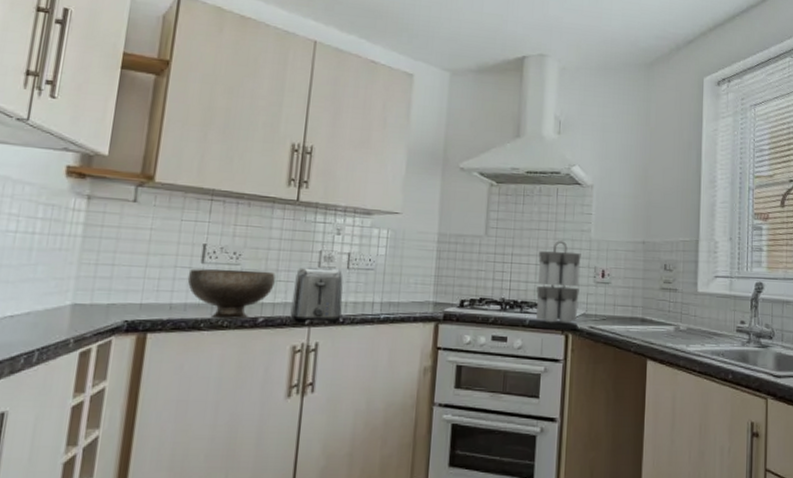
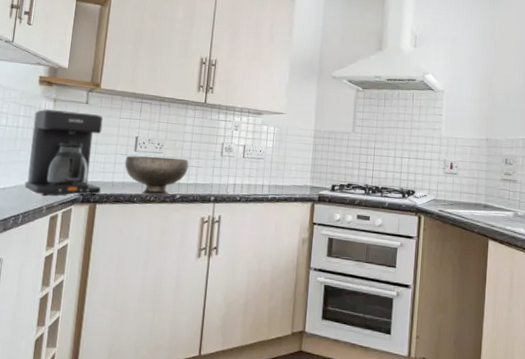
coffee maker: none [42,209,158,324] -> present [24,109,103,196]
toaster: present [290,266,344,324] -> none [200,155,240,201]
spice rack: present [533,241,581,330] -> none [392,137,433,213]

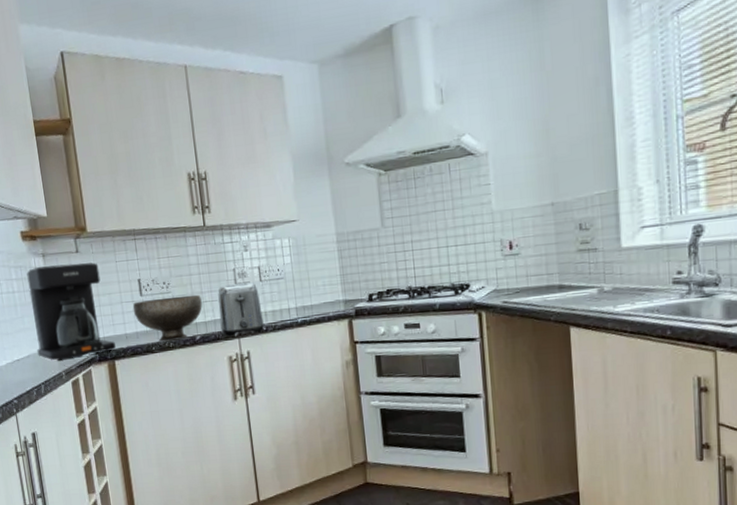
toaster: none [200,155,240,201] -> present [218,282,264,337]

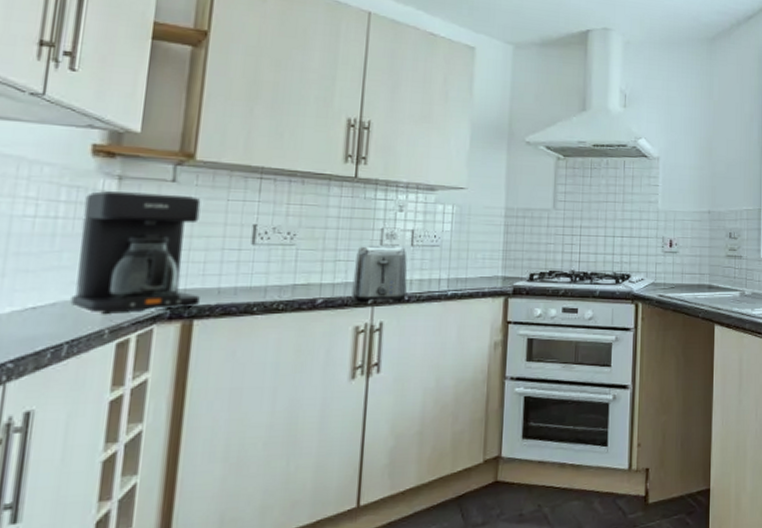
bowl: present [132,294,202,342] -> none [237,250,334,302]

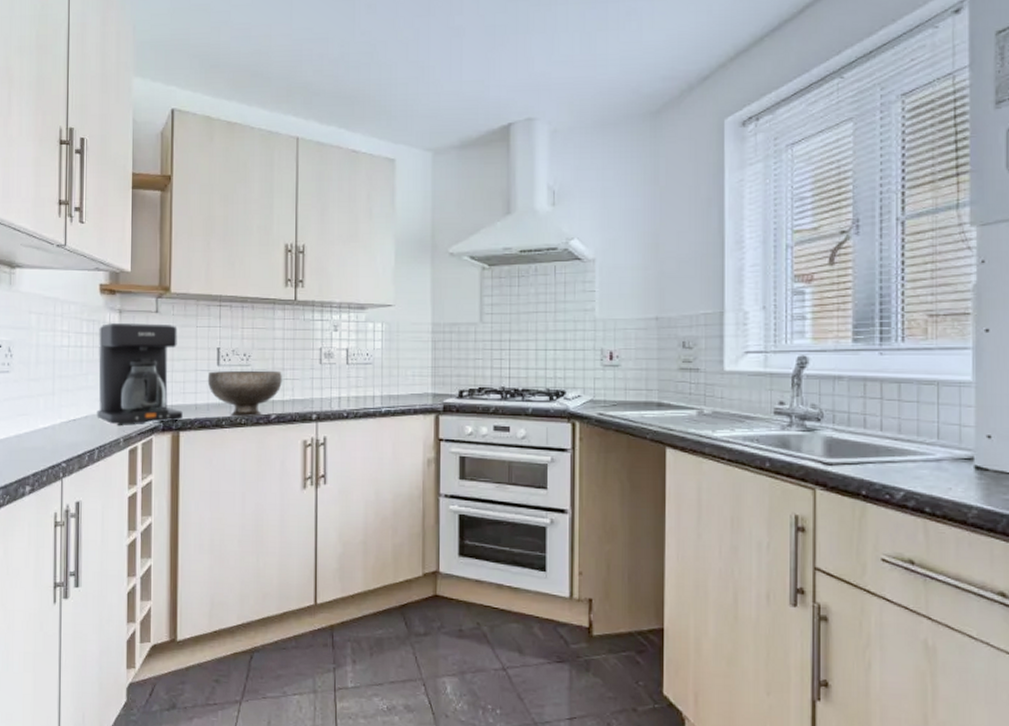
bowl: none [237,250,334,302] -> present [207,370,282,417]
toaster: present [352,245,408,304] -> none [299,364,345,419]

